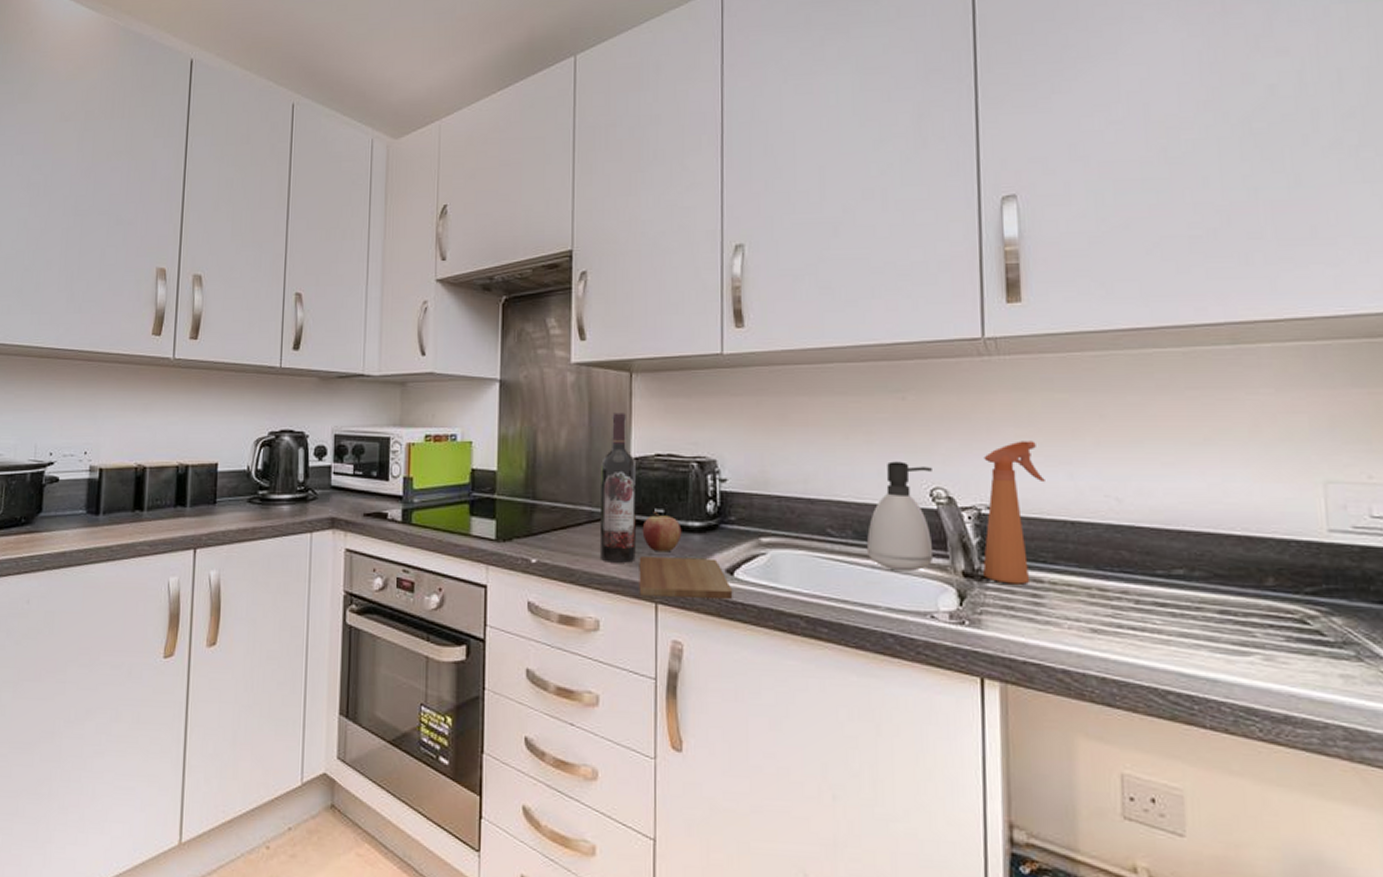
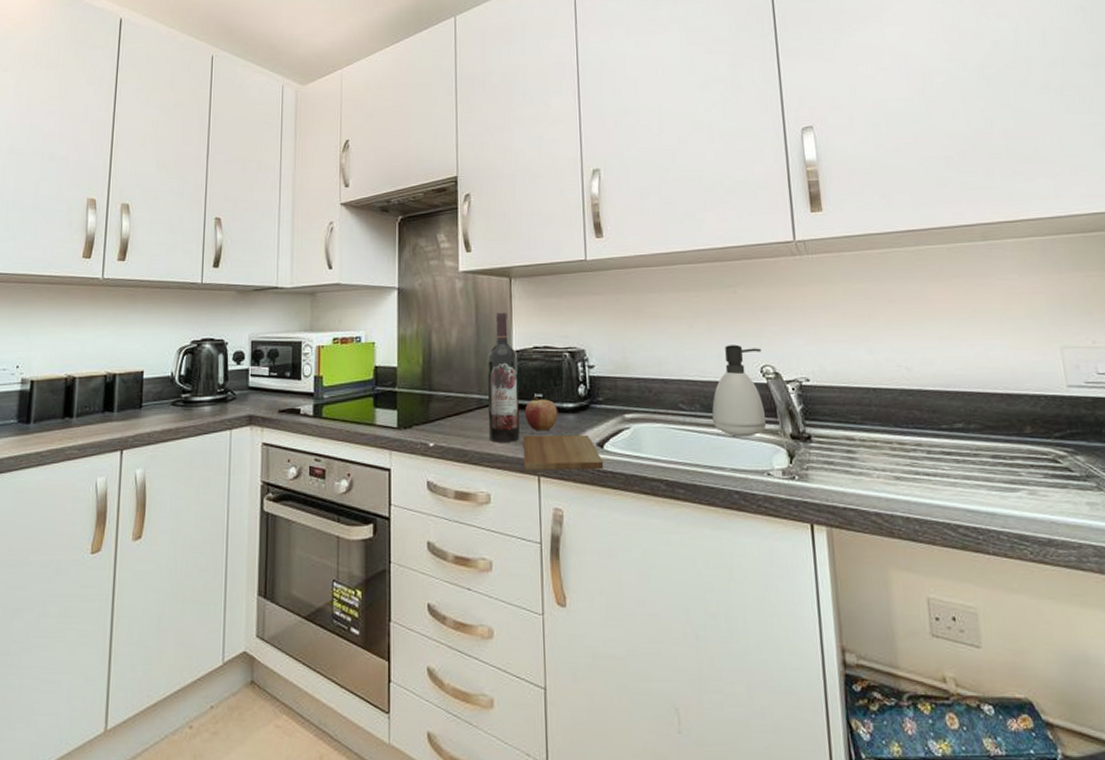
spray bottle: present [982,441,1045,585] -> none [801,323,851,443]

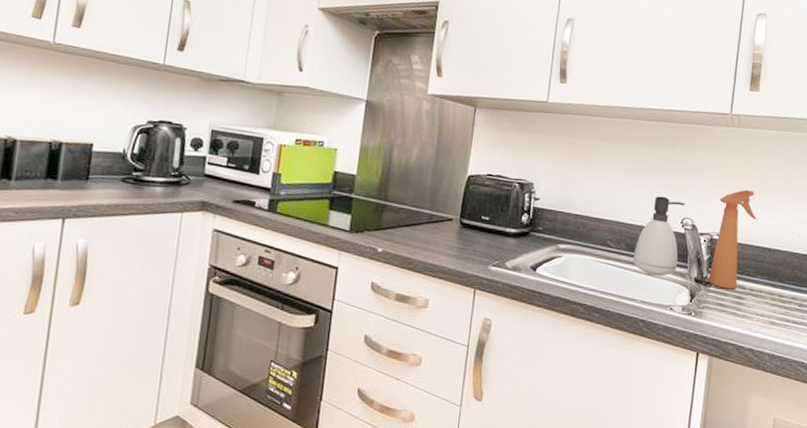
wine bottle: present [487,312,520,443] -> none [434,138,472,257]
cutting board: present [522,434,604,471] -> none [462,252,534,290]
fruit: present [524,397,559,431] -> none [470,219,501,251]
spray bottle: none [801,323,851,443] -> present [707,190,757,290]

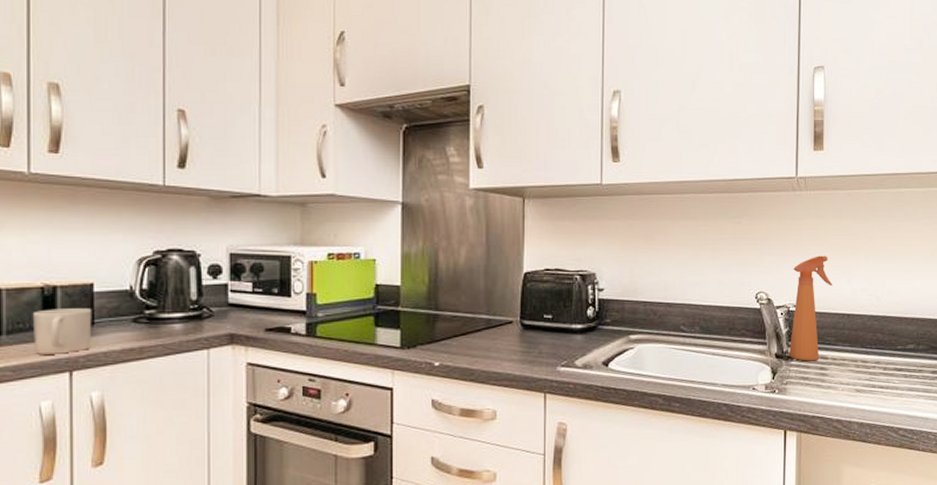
mug: none [36,162,89,203] -> present [32,308,92,356]
soap dispenser: present [633,196,685,276] -> none [709,272,758,356]

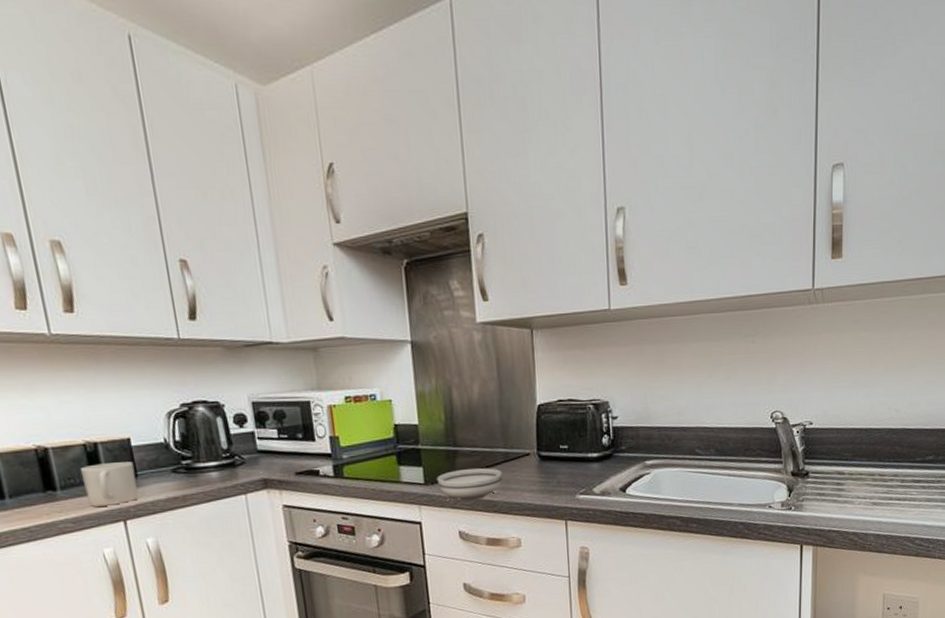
bowl: none [414,334,484,368] -> present [437,468,503,501]
spray bottle: present [788,255,833,361] -> none [804,370,850,478]

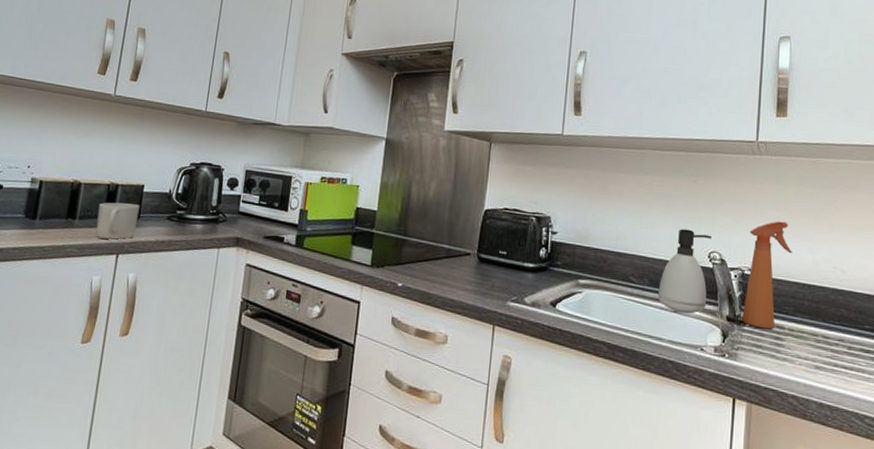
bowl: present [437,468,503,501] -> none [382,258,443,290]
soap dispenser: none [724,392,773,476] -> present [657,229,711,314]
spray bottle: none [804,370,850,478] -> present [741,221,792,330]

